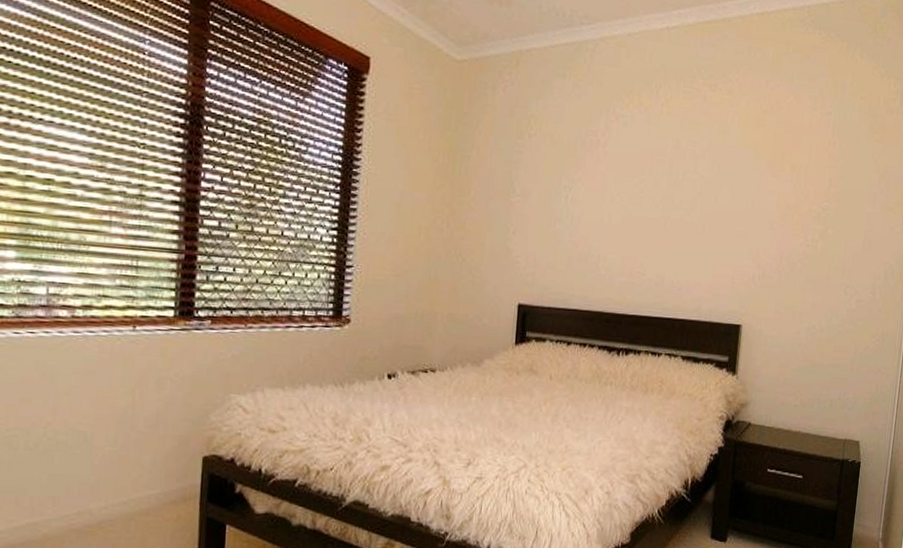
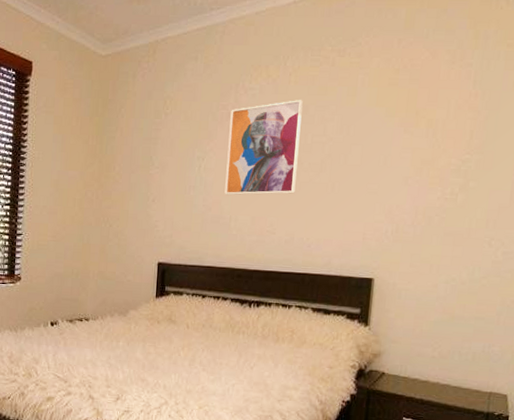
wall art: none [593,132,675,233] -> present [224,100,303,195]

